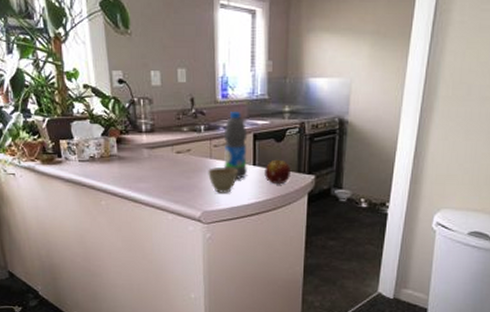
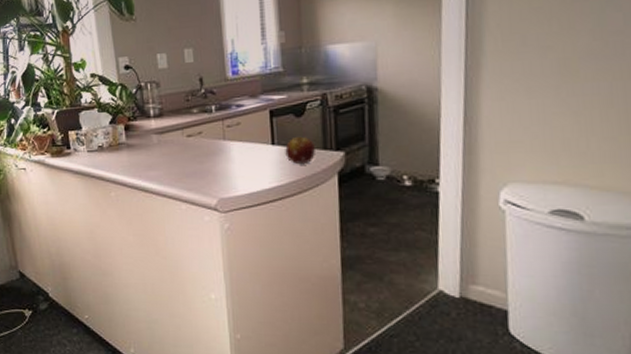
cup: present [208,168,238,193] -> none [222,149,255,178]
water bottle: present [223,112,248,179] -> none [236,88,266,161]

